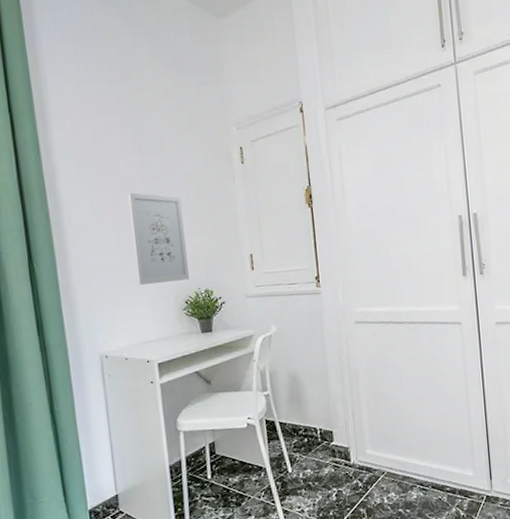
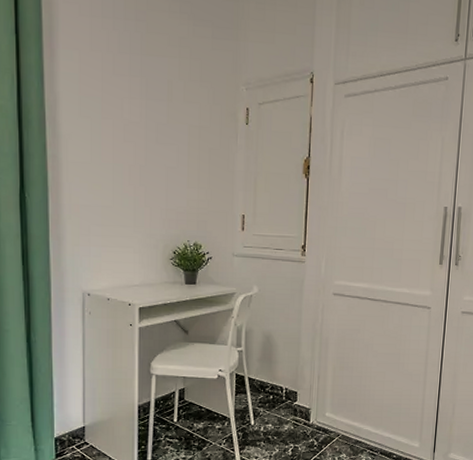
wall art: present [128,192,189,286] -> none [128,136,181,231]

